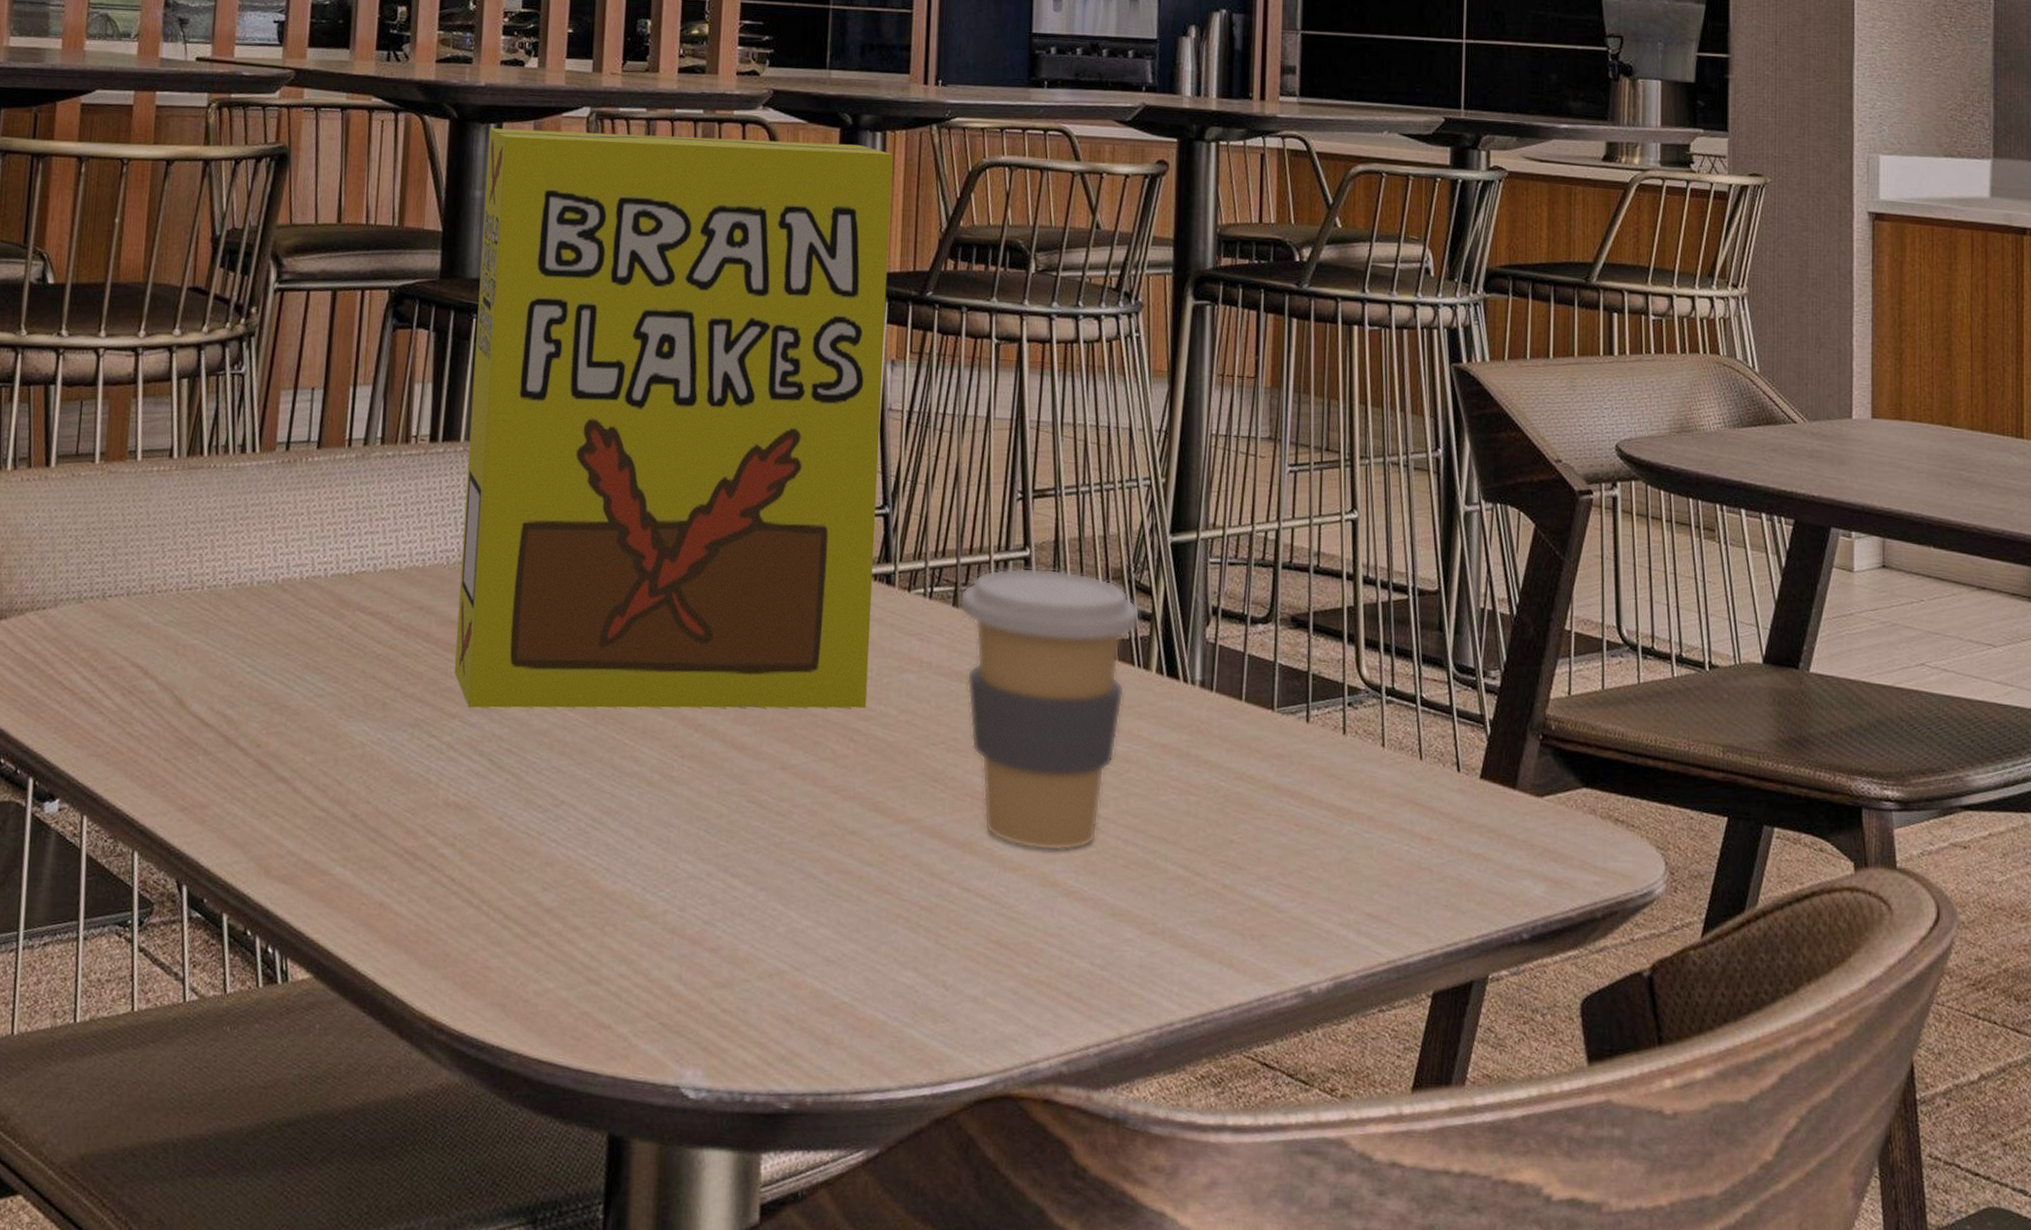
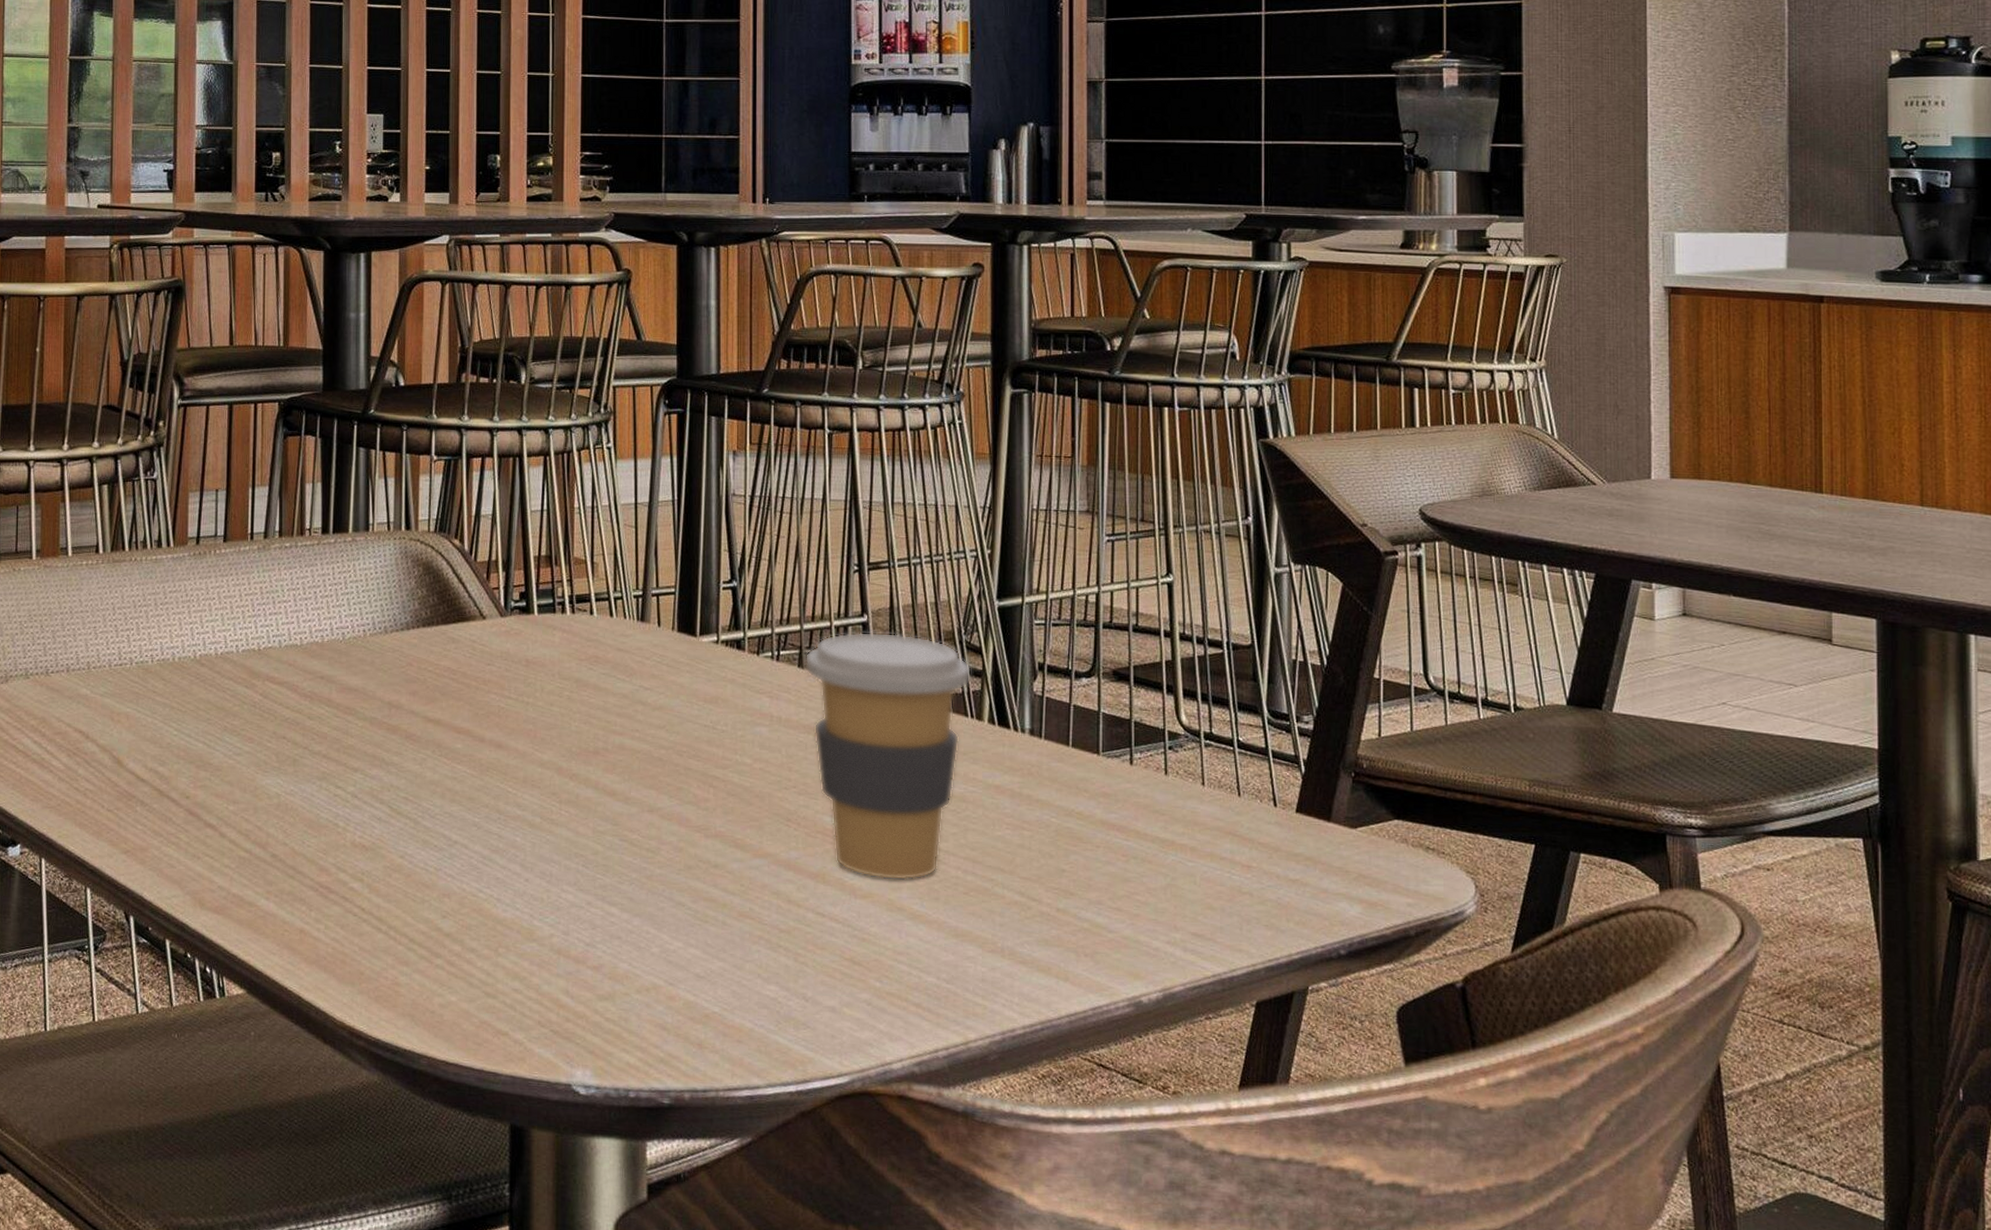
cereal box: present [454,128,893,709] -> none [354,257,727,763]

